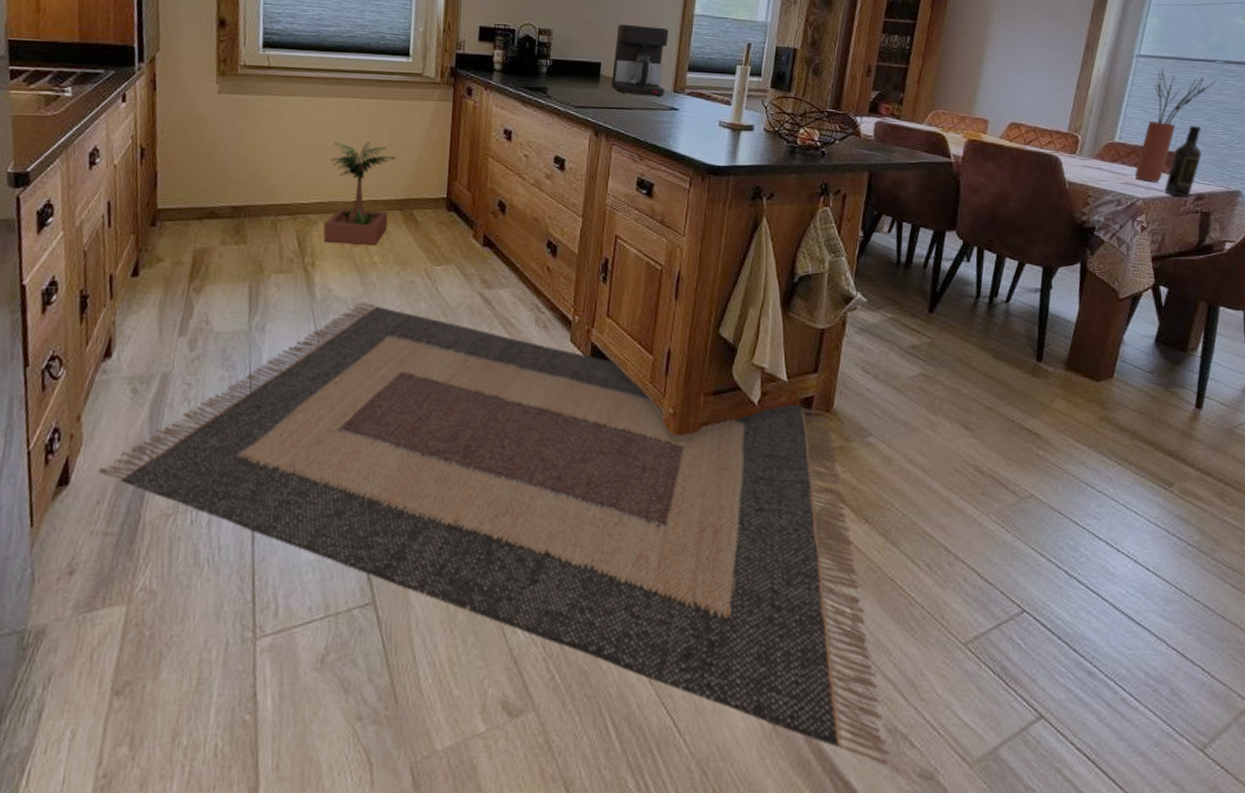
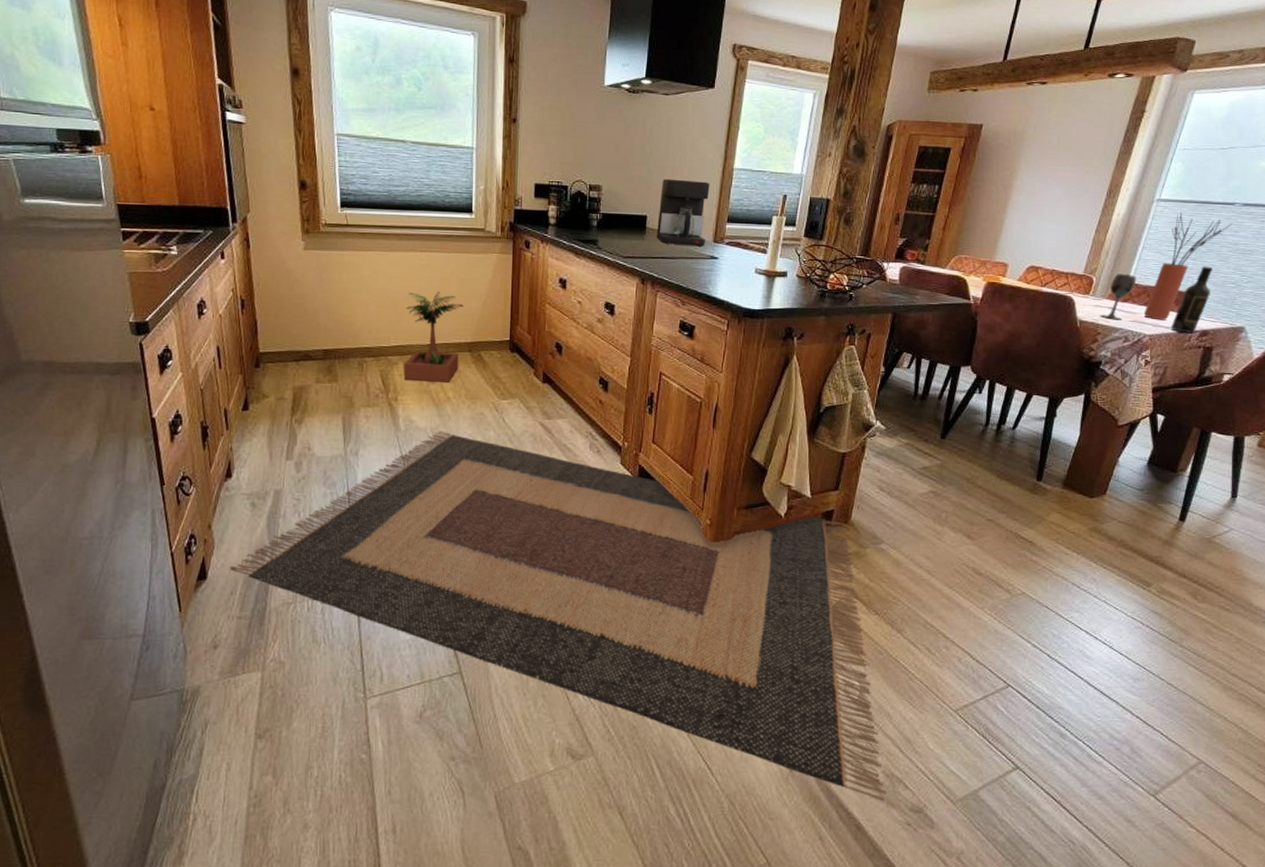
wine glass: none [1089,132,1124,182] -> present [1100,273,1136,320]

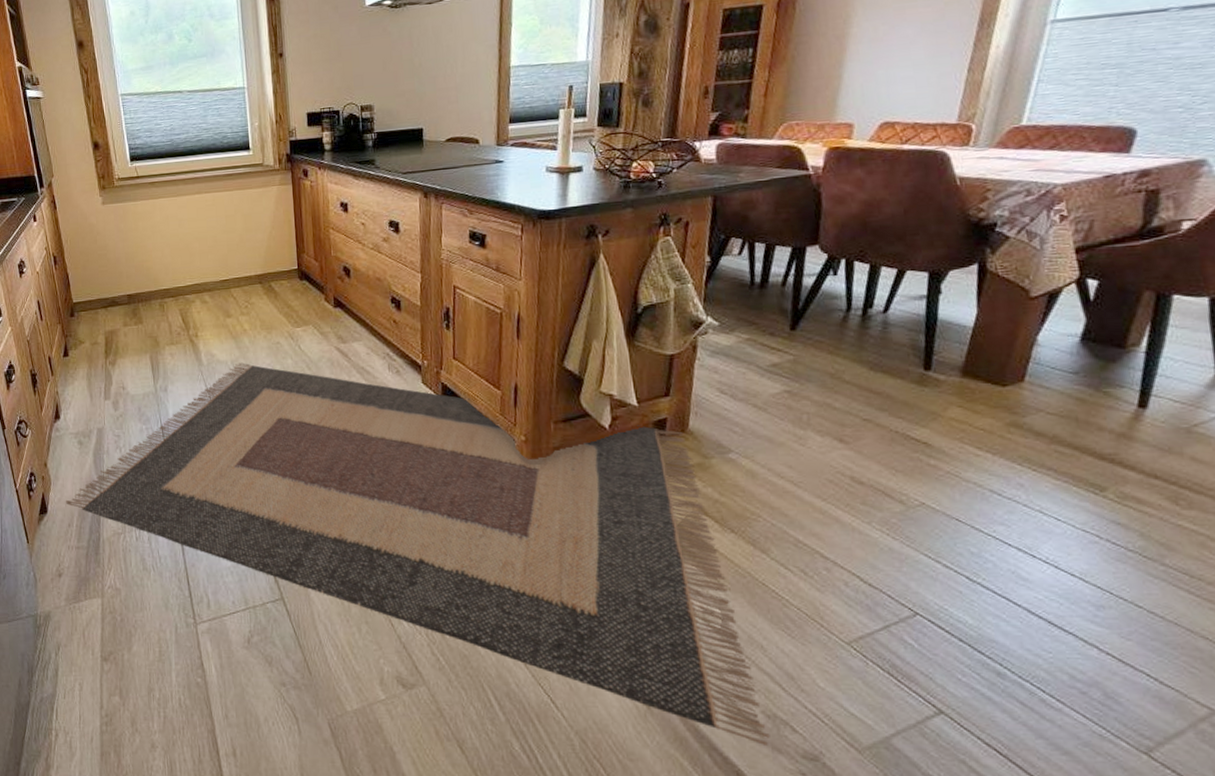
potted plant: present [403,291,464,382] -> none [197,228,252,317]
coffee maker: present [656,179,710,247] -> none [434,84,488,155]
wine glass: present [1100,273,1136,320] -> none [988,115,1035,172]
vase: present [1143,211,1233,321] -> none [1049,30,1170,165]
wine bottle: present [1171,266,1212,334] -> none [1092,91,1148,177]

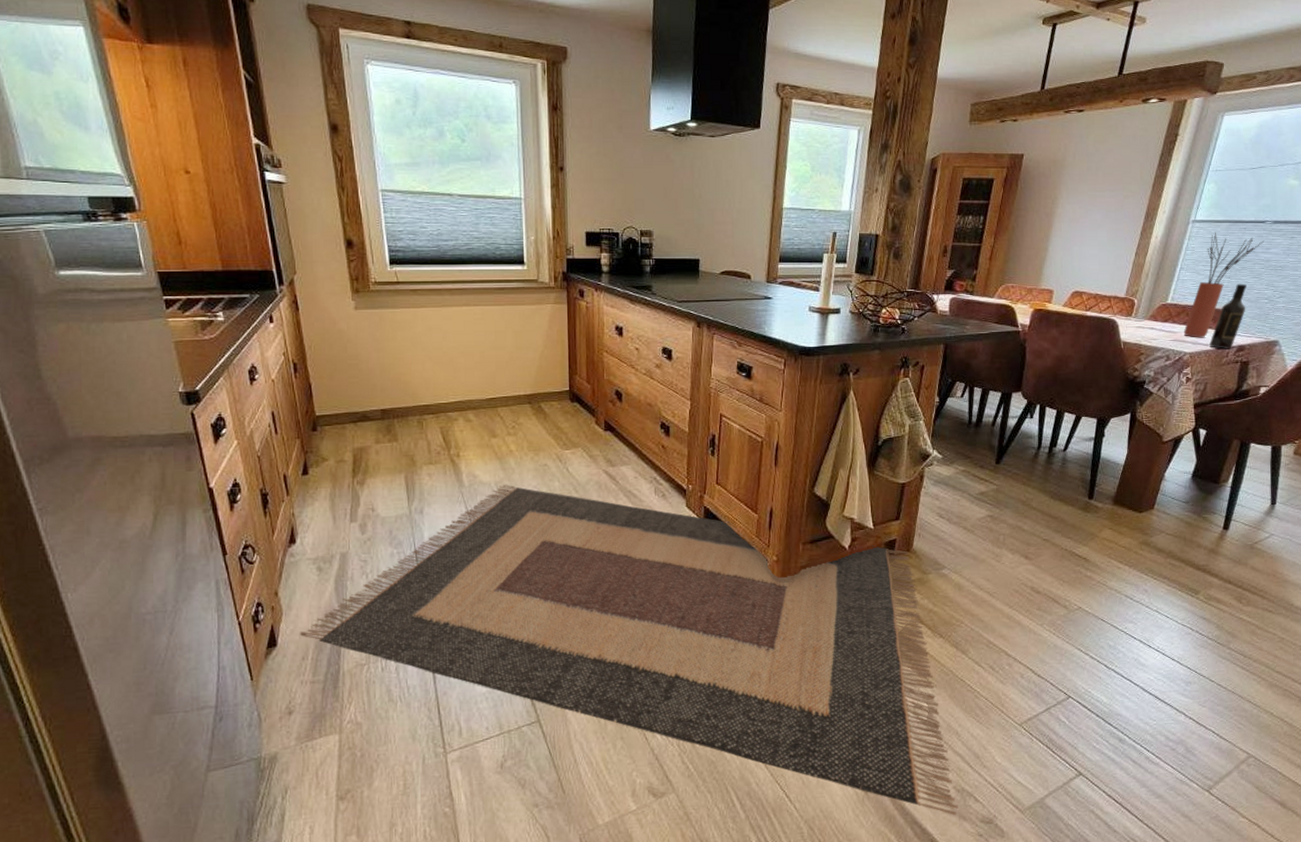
vase: none [1049,30,1170,165] -> present [1183,231,1265,338]
wine bottle: none [1092,91,1148,177] -> present [1209,283,1247,349]

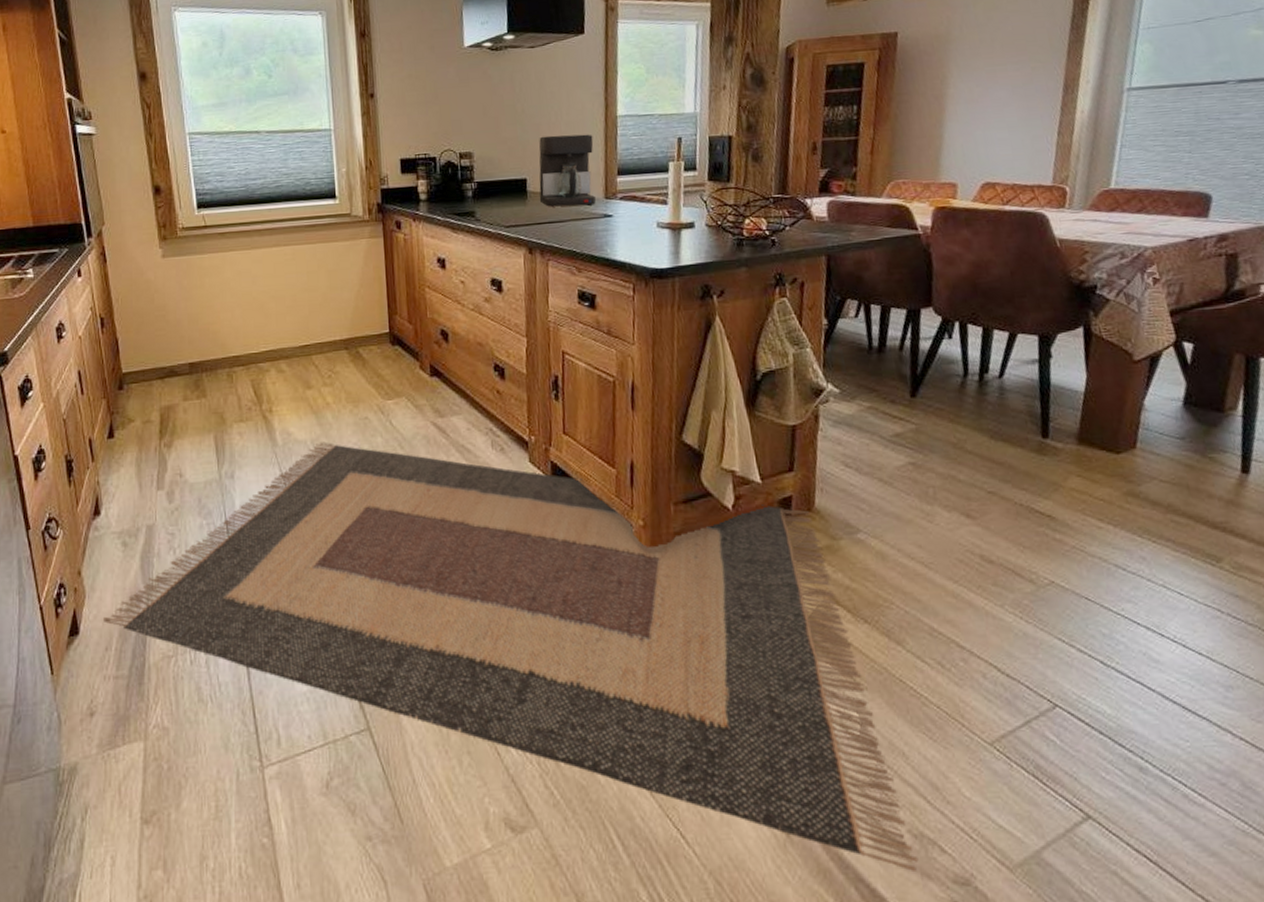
coffee maker: none [709,221,761,287] -> present [539,134,596,207]
vase: present [1183,231,1265,338] -> none [1138,99,1230,229]
wine bottle: present [1209,283,1247,349] -> none [1177,158,1221,240]

